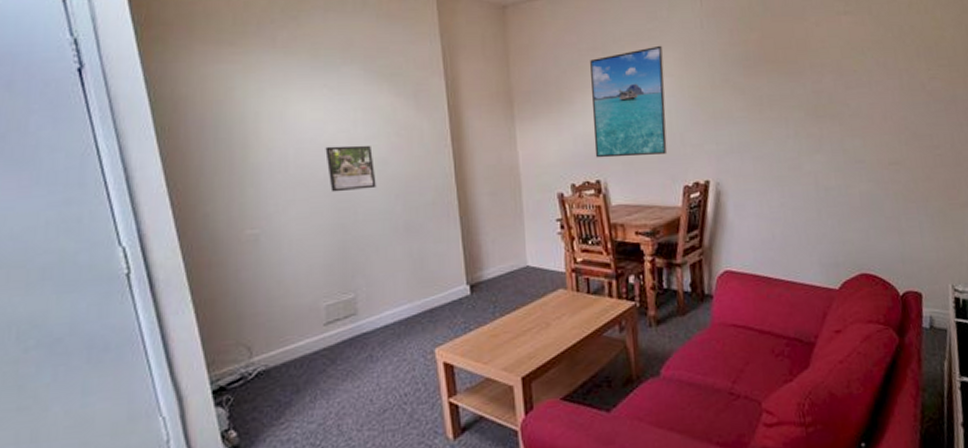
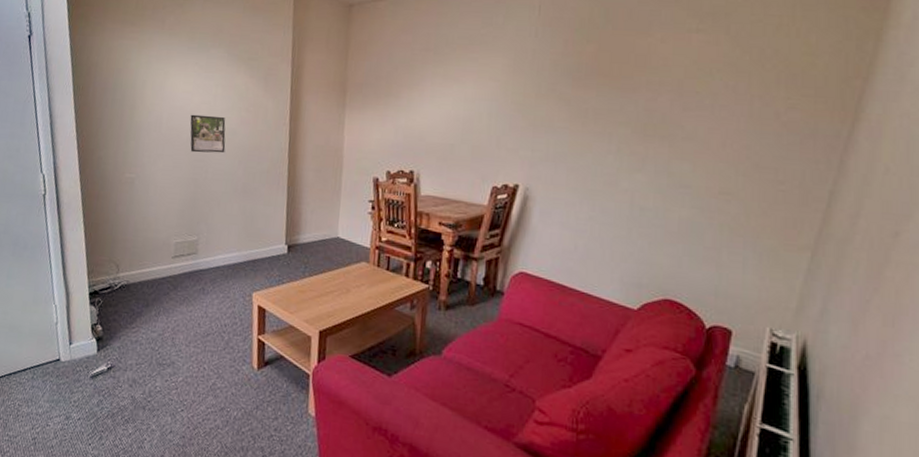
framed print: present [590,45,668,158] -> none [412,50,494,154]

